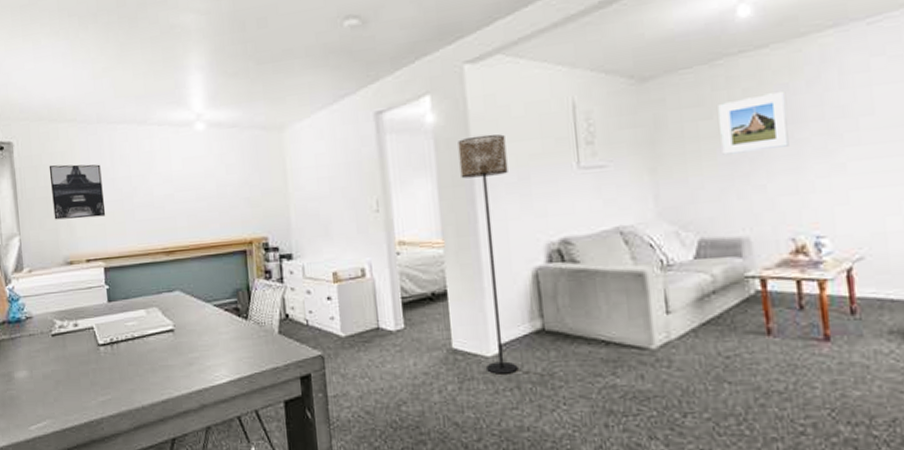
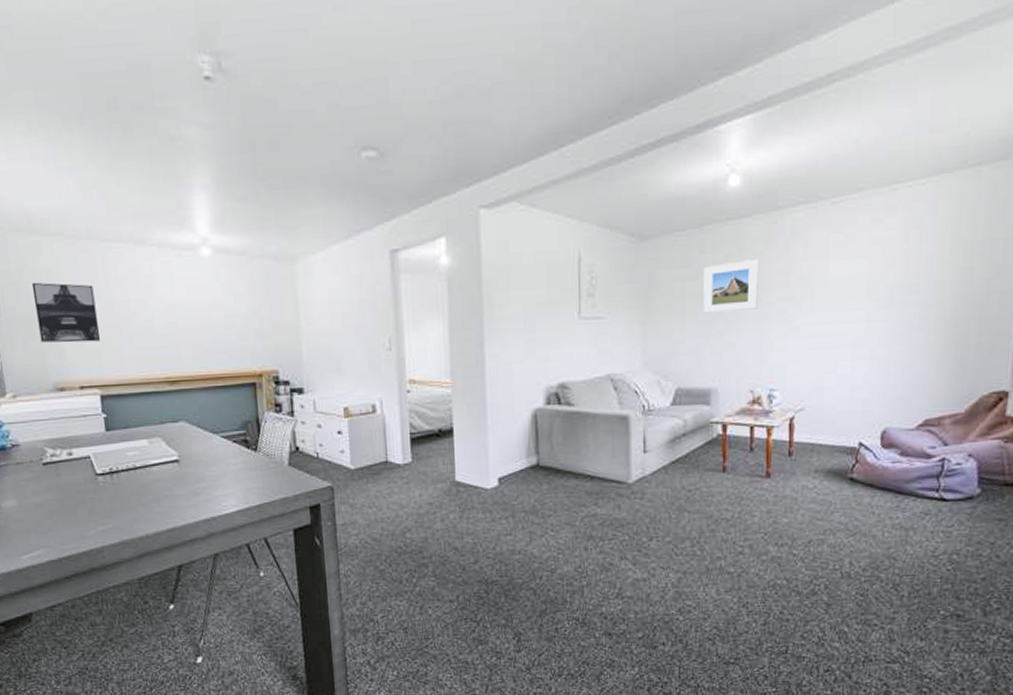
floor lamp: present [458,134,518,374] -> none [470,280,516,505]

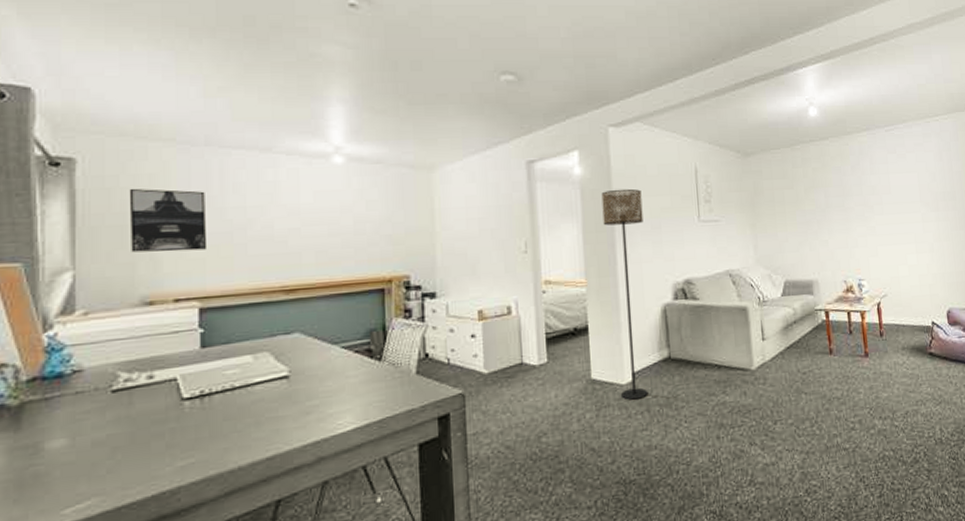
floor lamp: none [470,280,516,505] -> present [601,188,648,400]
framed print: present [703,259,759,314] -> none [797,173,842,216]

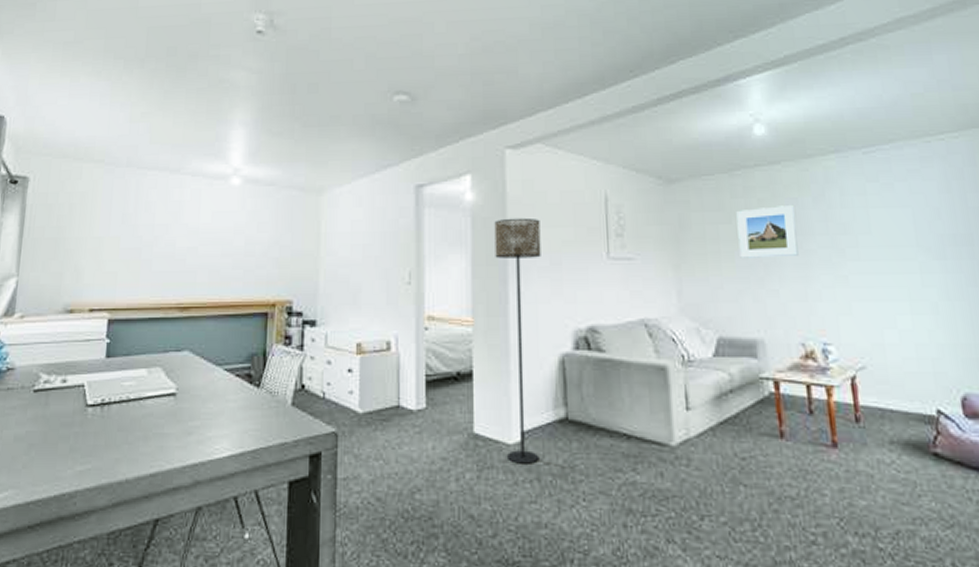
wall art: present [129,188,208,253] -> none [61,204,123,264]
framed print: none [797,173,842,216] -> present [736,205,799,258]

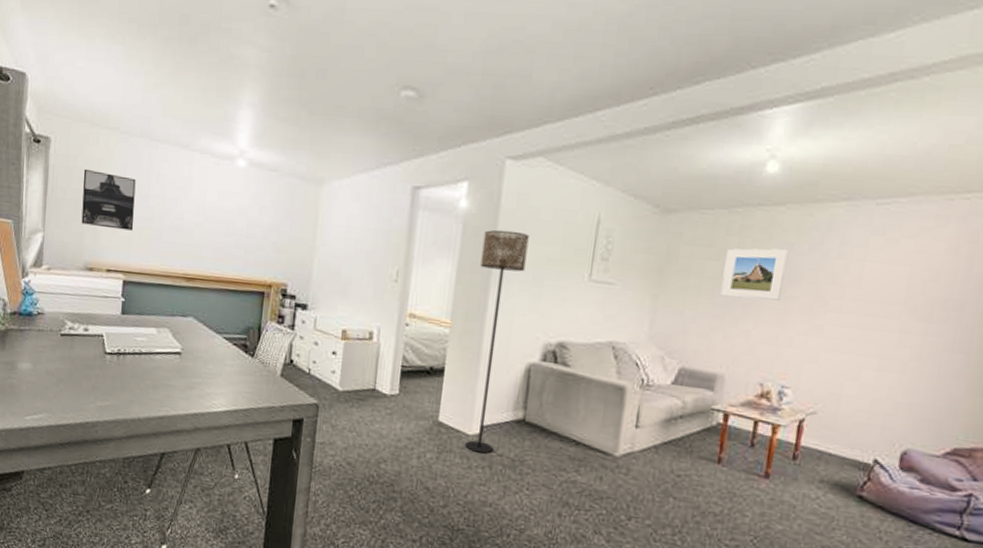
wall art: none [61,204,123,264] -> present [81,168,136,231]

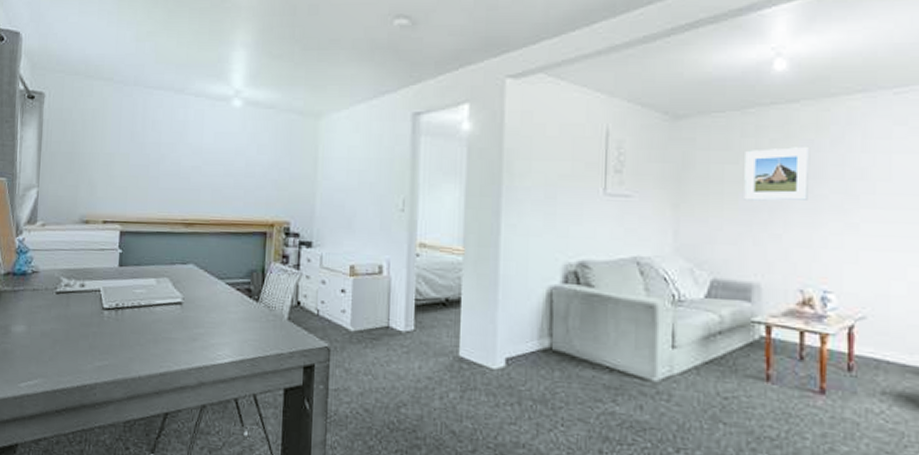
wall art: present [81,168,136,231] -> none [76,120,131,179]
floor lamp: present [464,230,529,454] -> none [489,149,537,389]

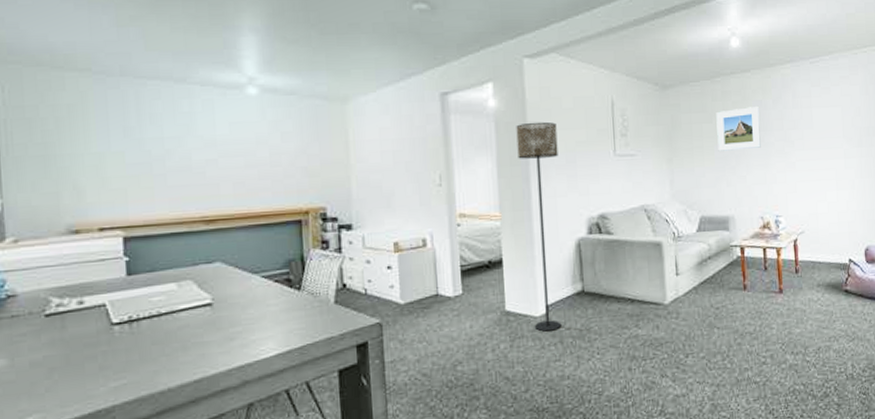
floor lamp: none [489,149,537,389] -> present [516,121,562,332]

